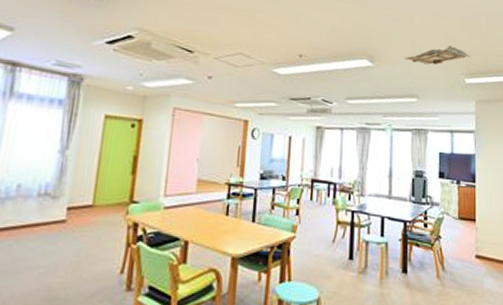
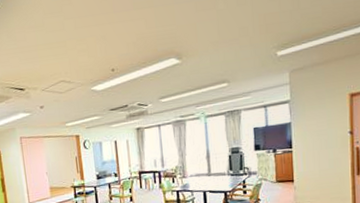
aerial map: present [403,46,471,65] -> none [210,21,283,49]

